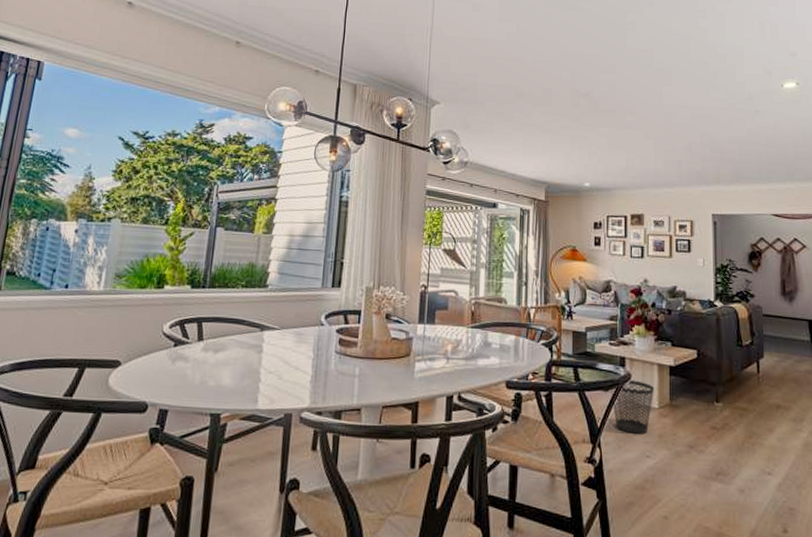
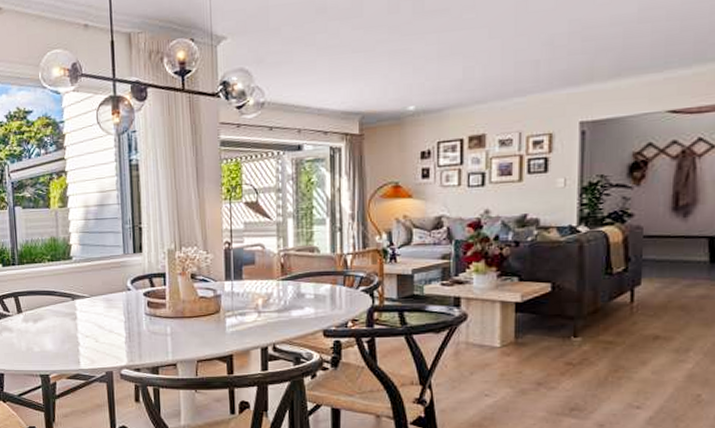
wastebasket: present [611,380,655,434] -> none [443,320,496,374]

